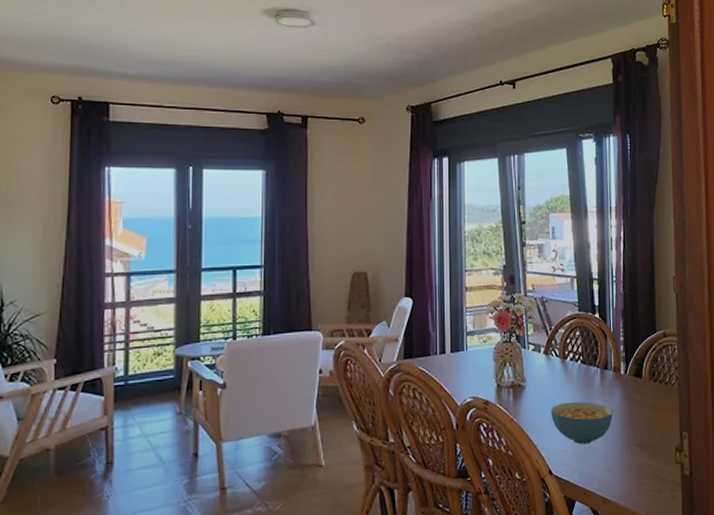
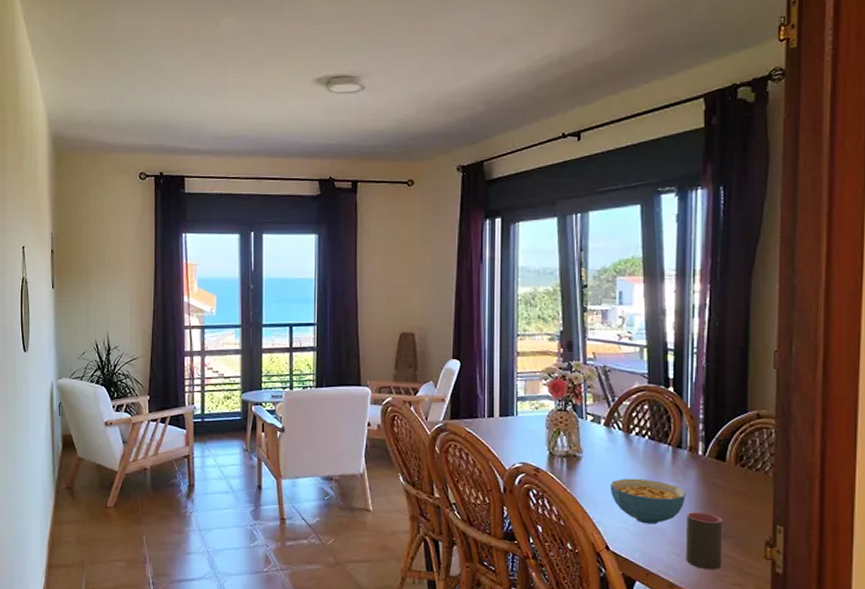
cup: none [614,427,643,481] -> present [686,511,722,570]

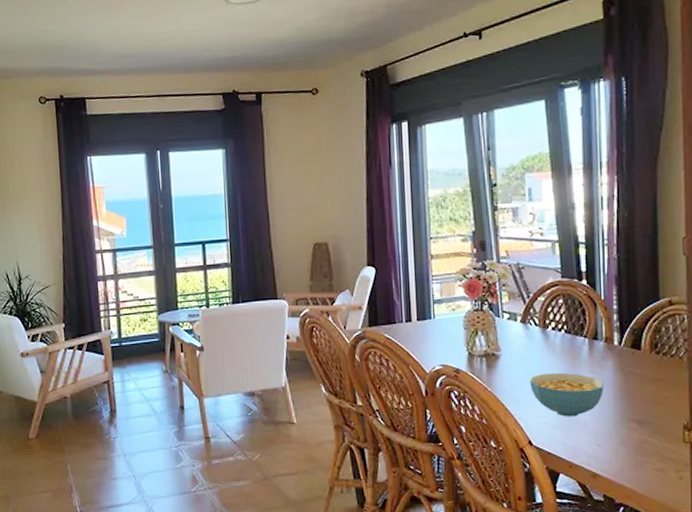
cup: present [686,511,722,570] -> none [606,401,642,457]

